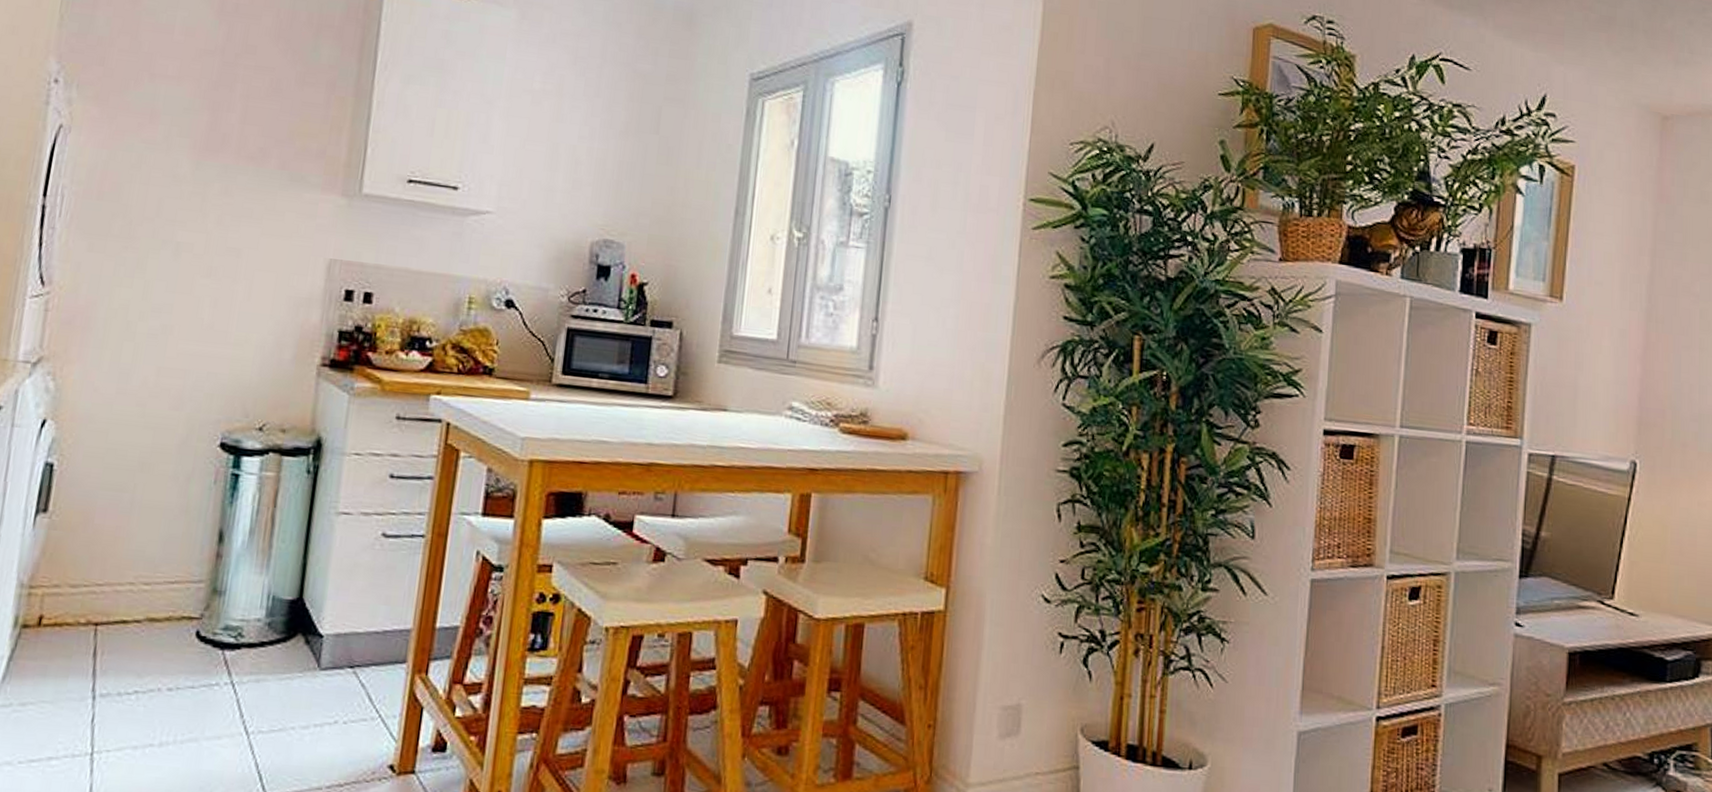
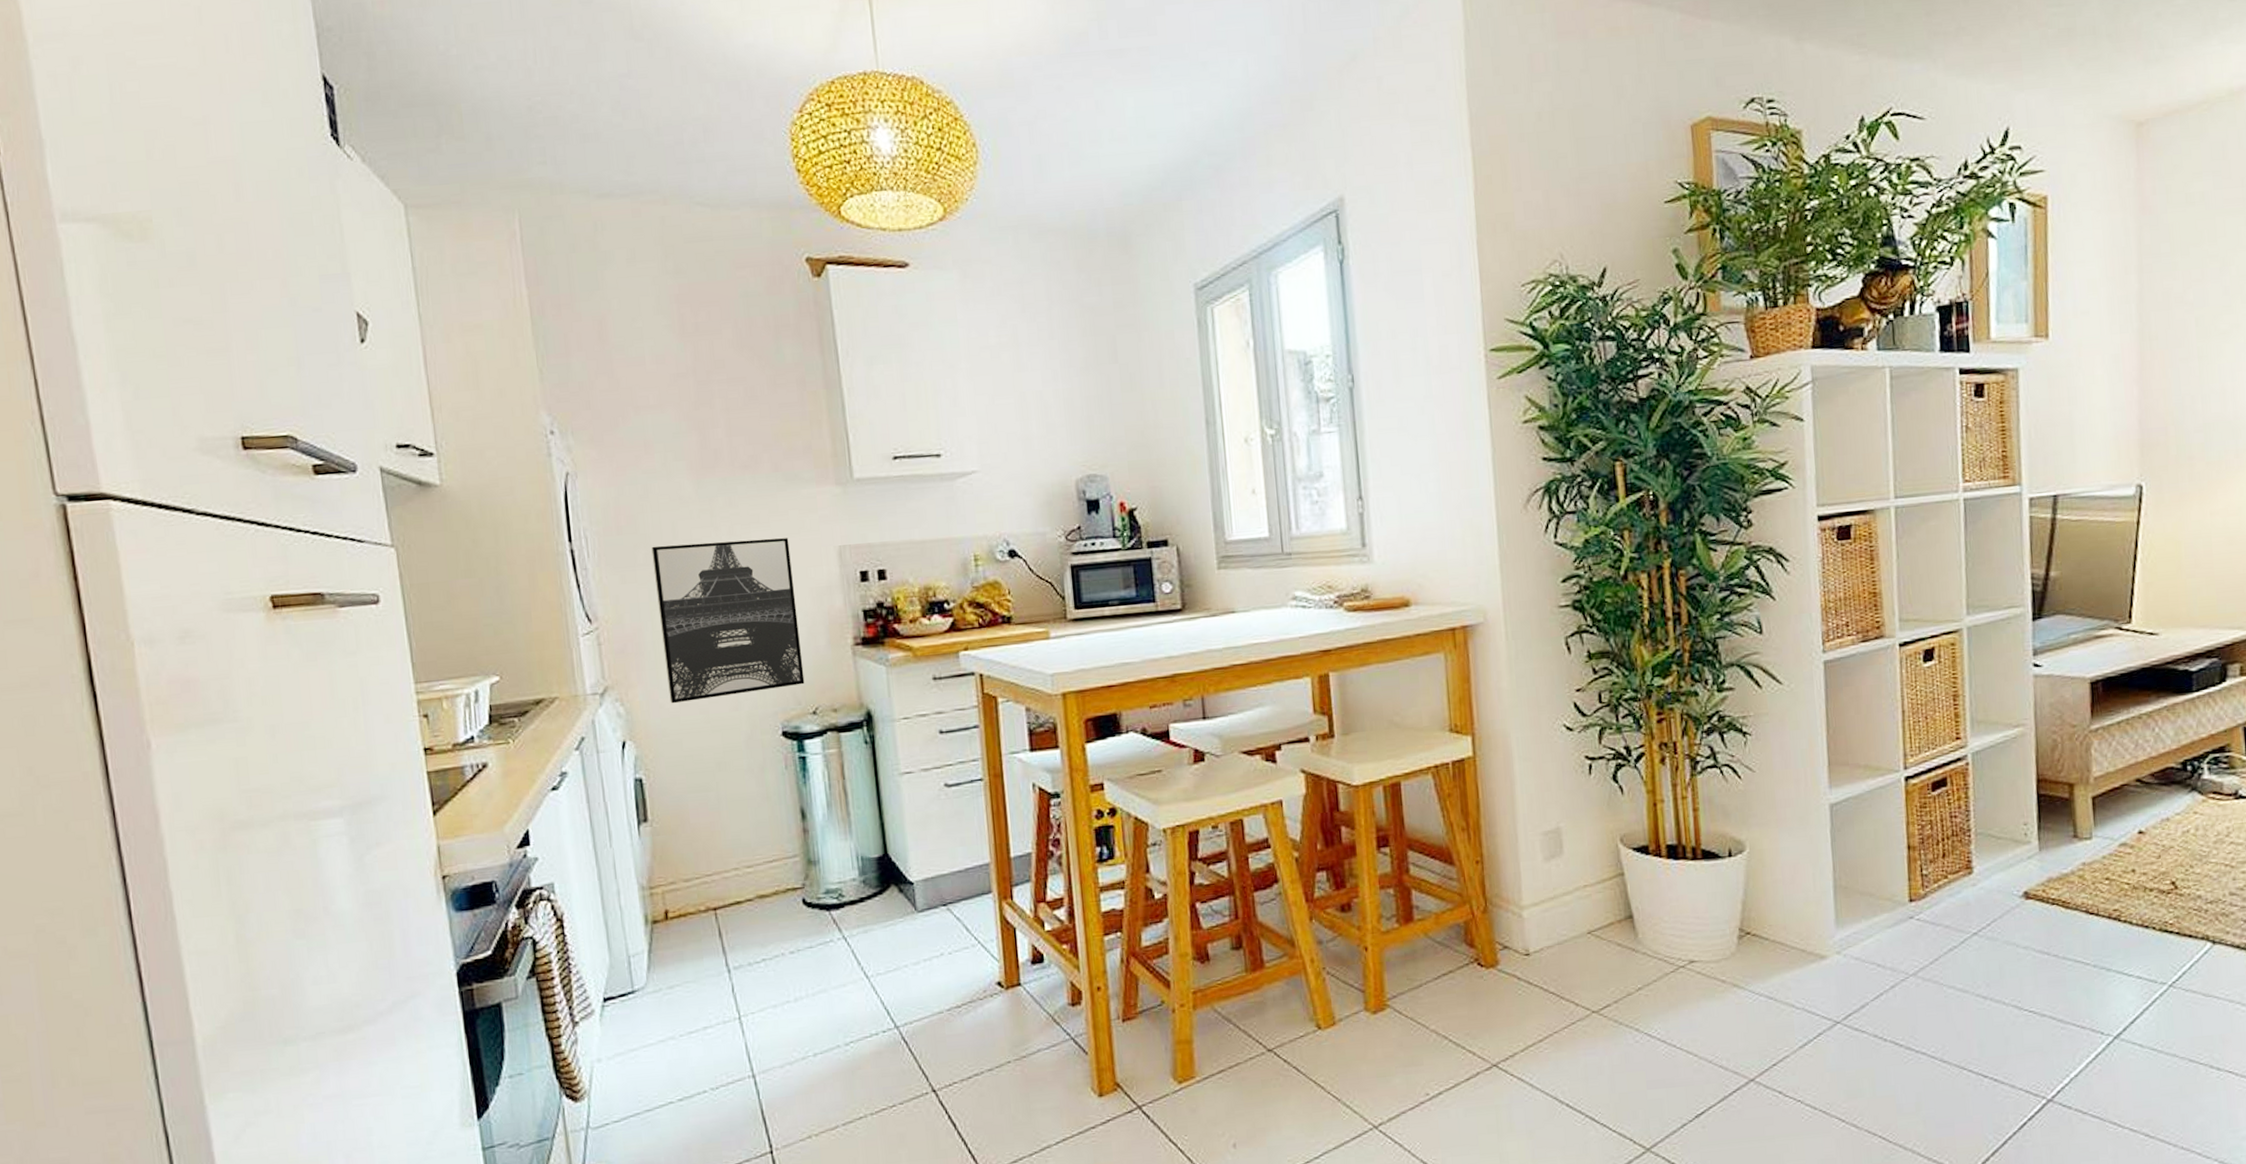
wall art: none [106,219,279,397] -> present [651,538,805,704]

